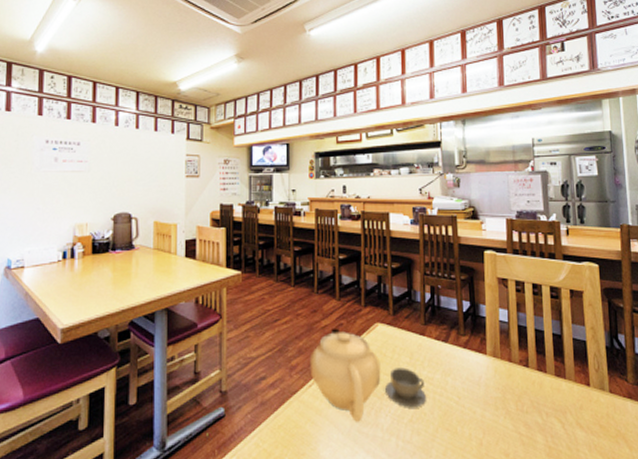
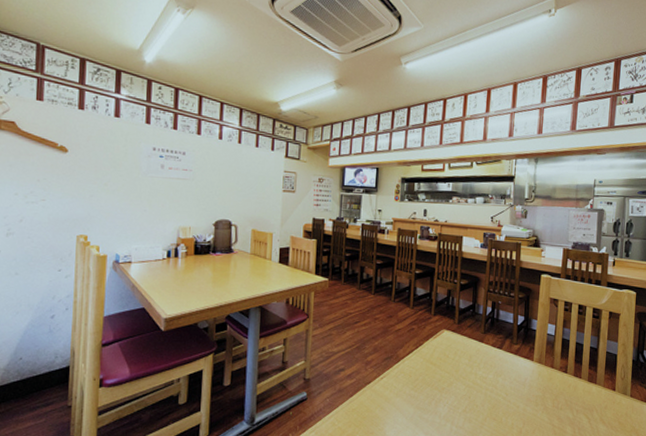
teapot: present [309,328,381,422] -> none [382,331,444,410]
teacup: present [385,367,426,408] -> none [445,367,479,401]

